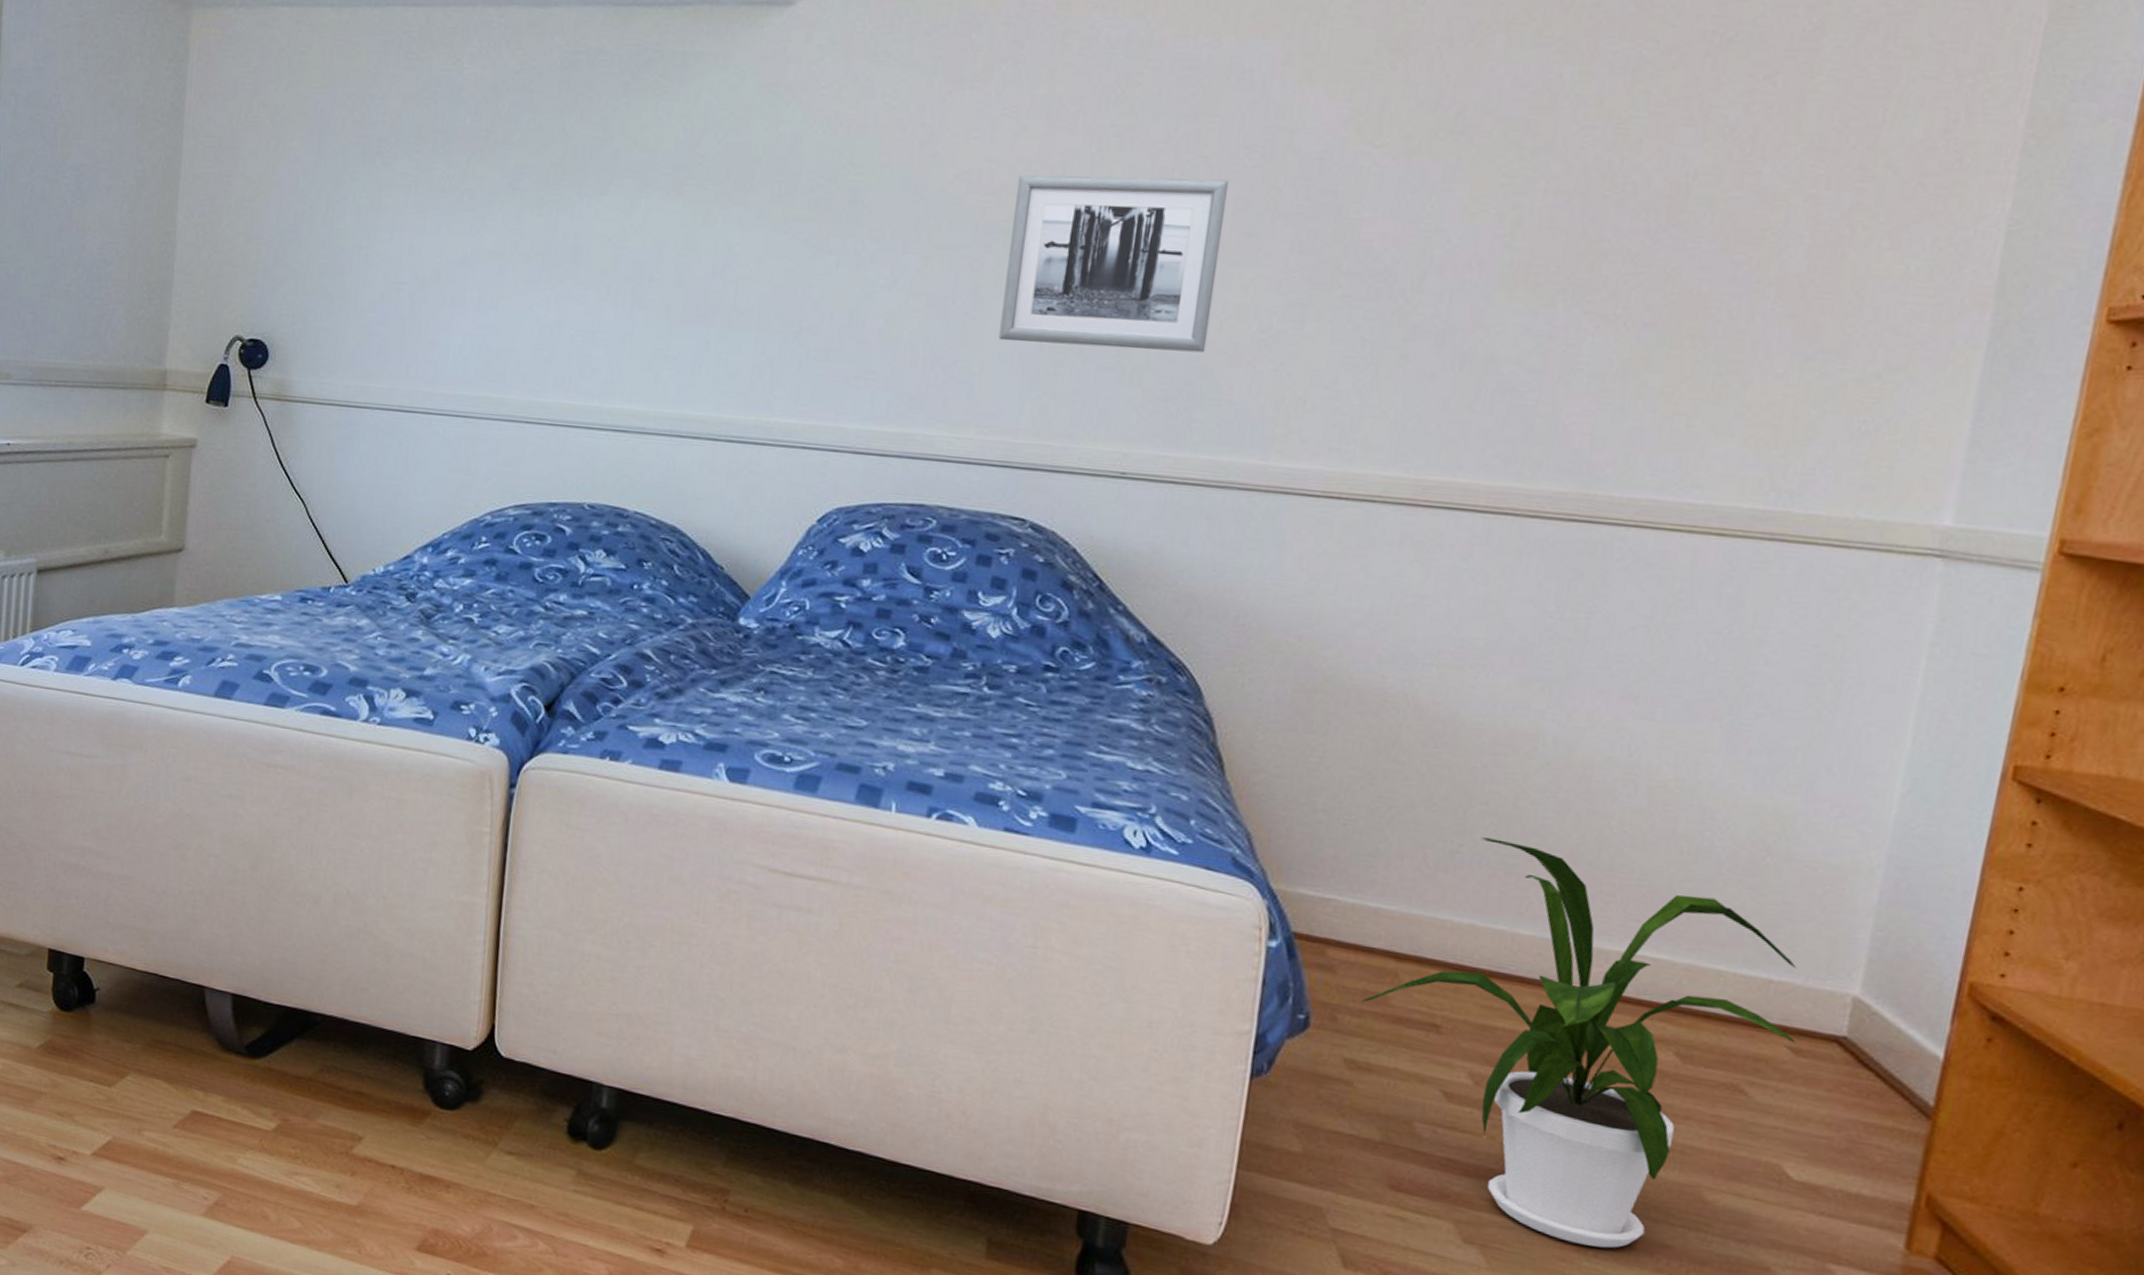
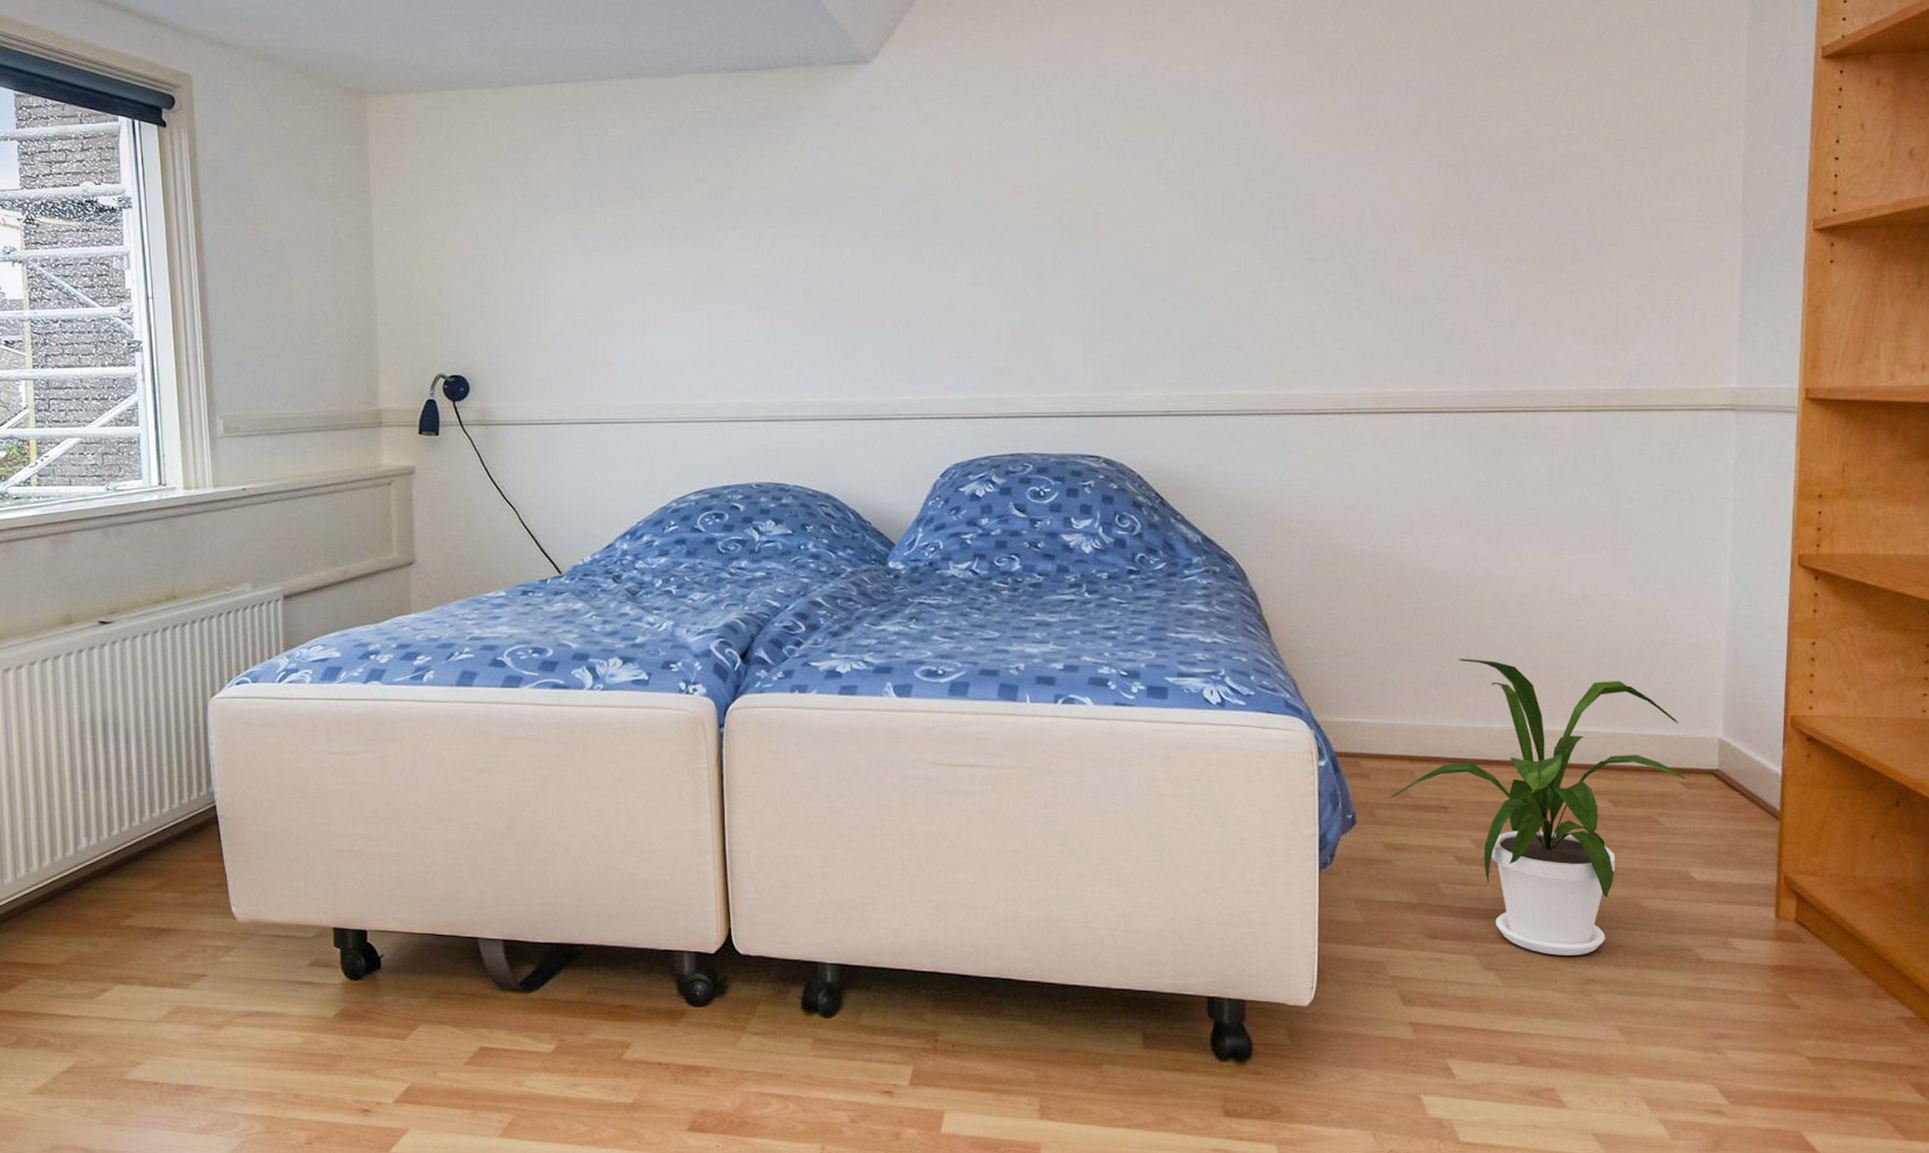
wall art: present [999,175,1228,353] -> none [1061,177,1217,317]

